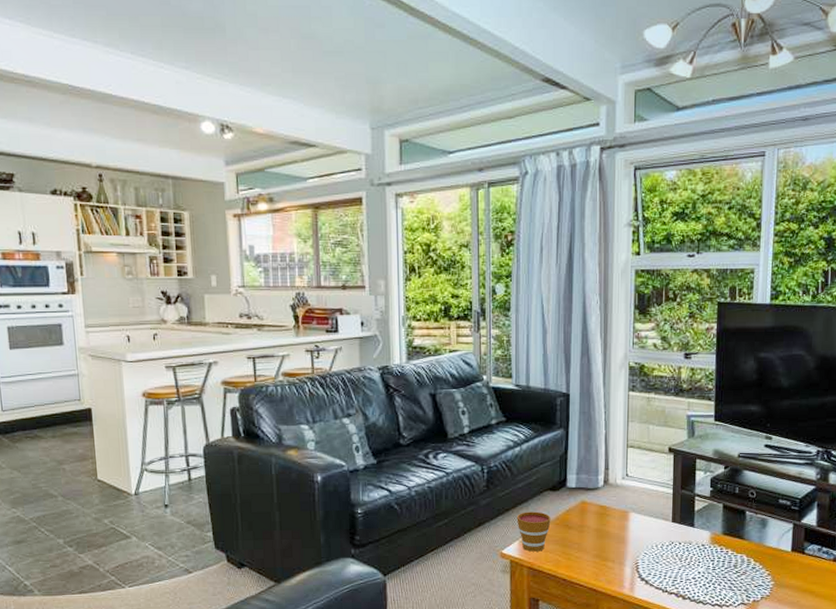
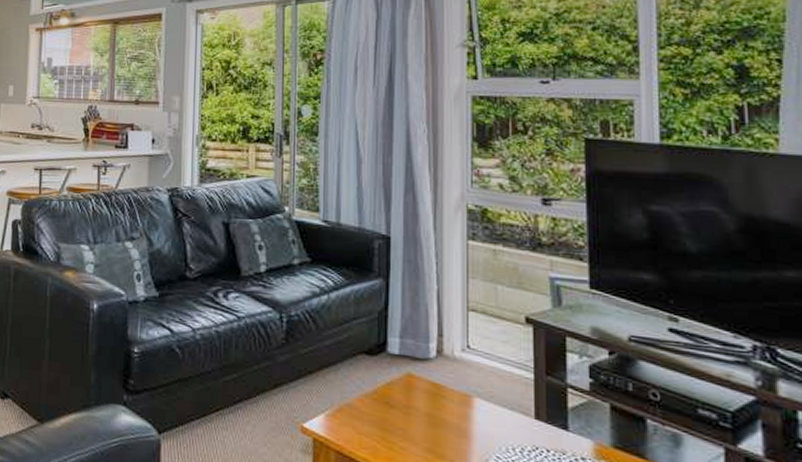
cup: present [516,511,551,552] -> none [322,377,366,433]

